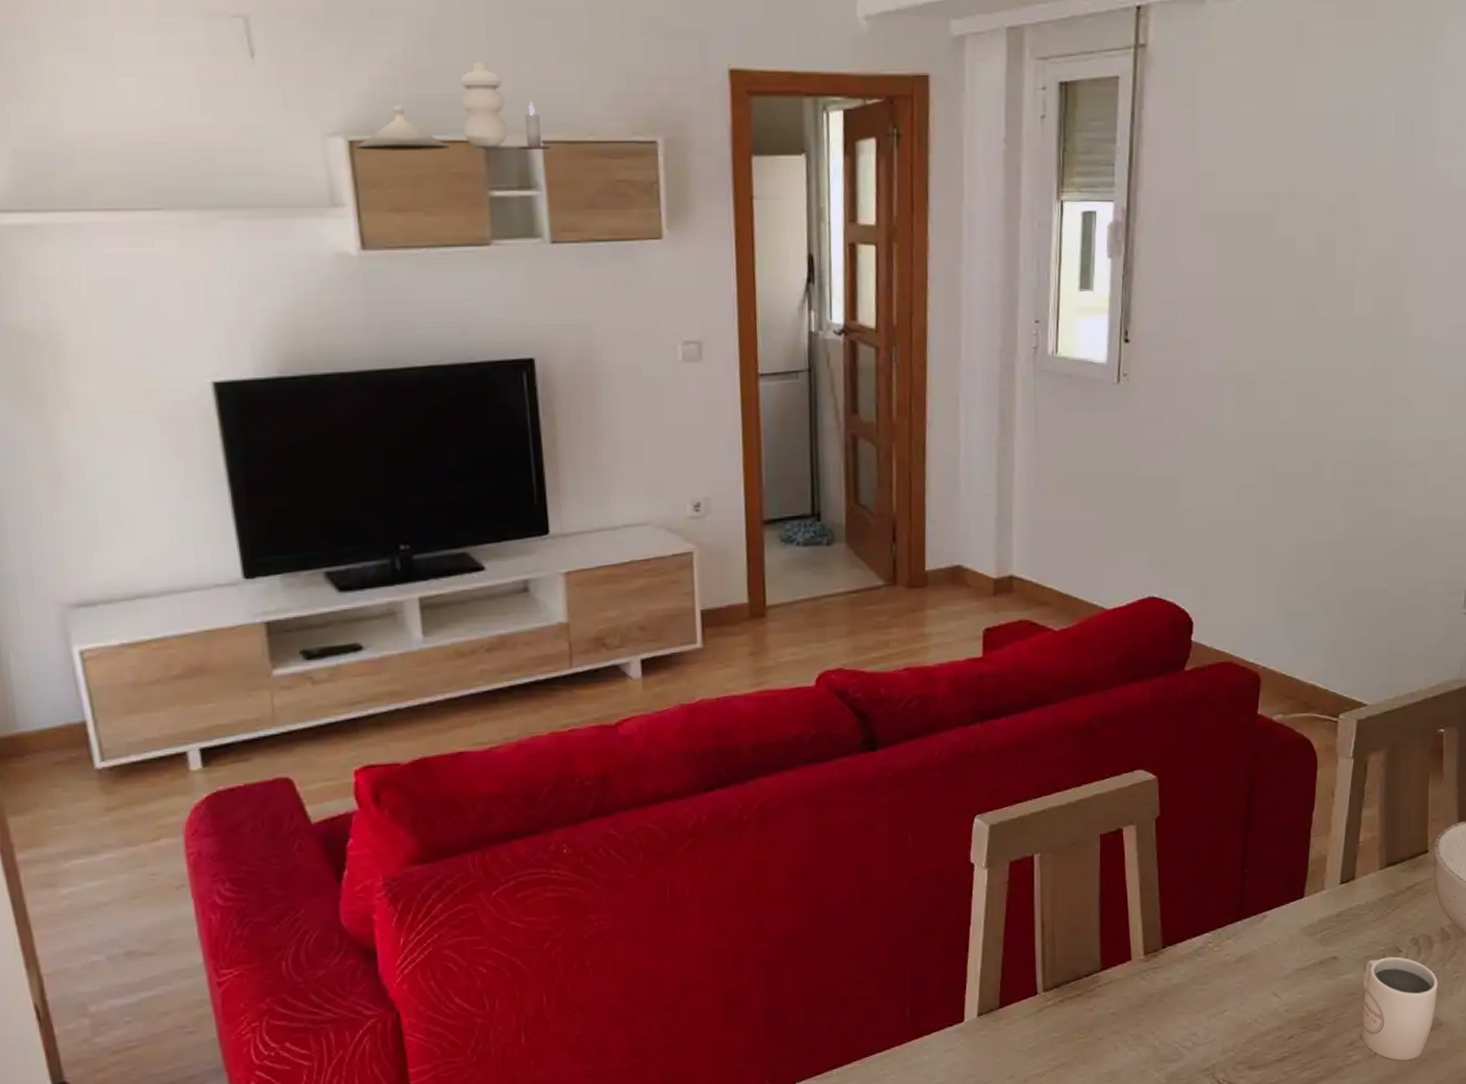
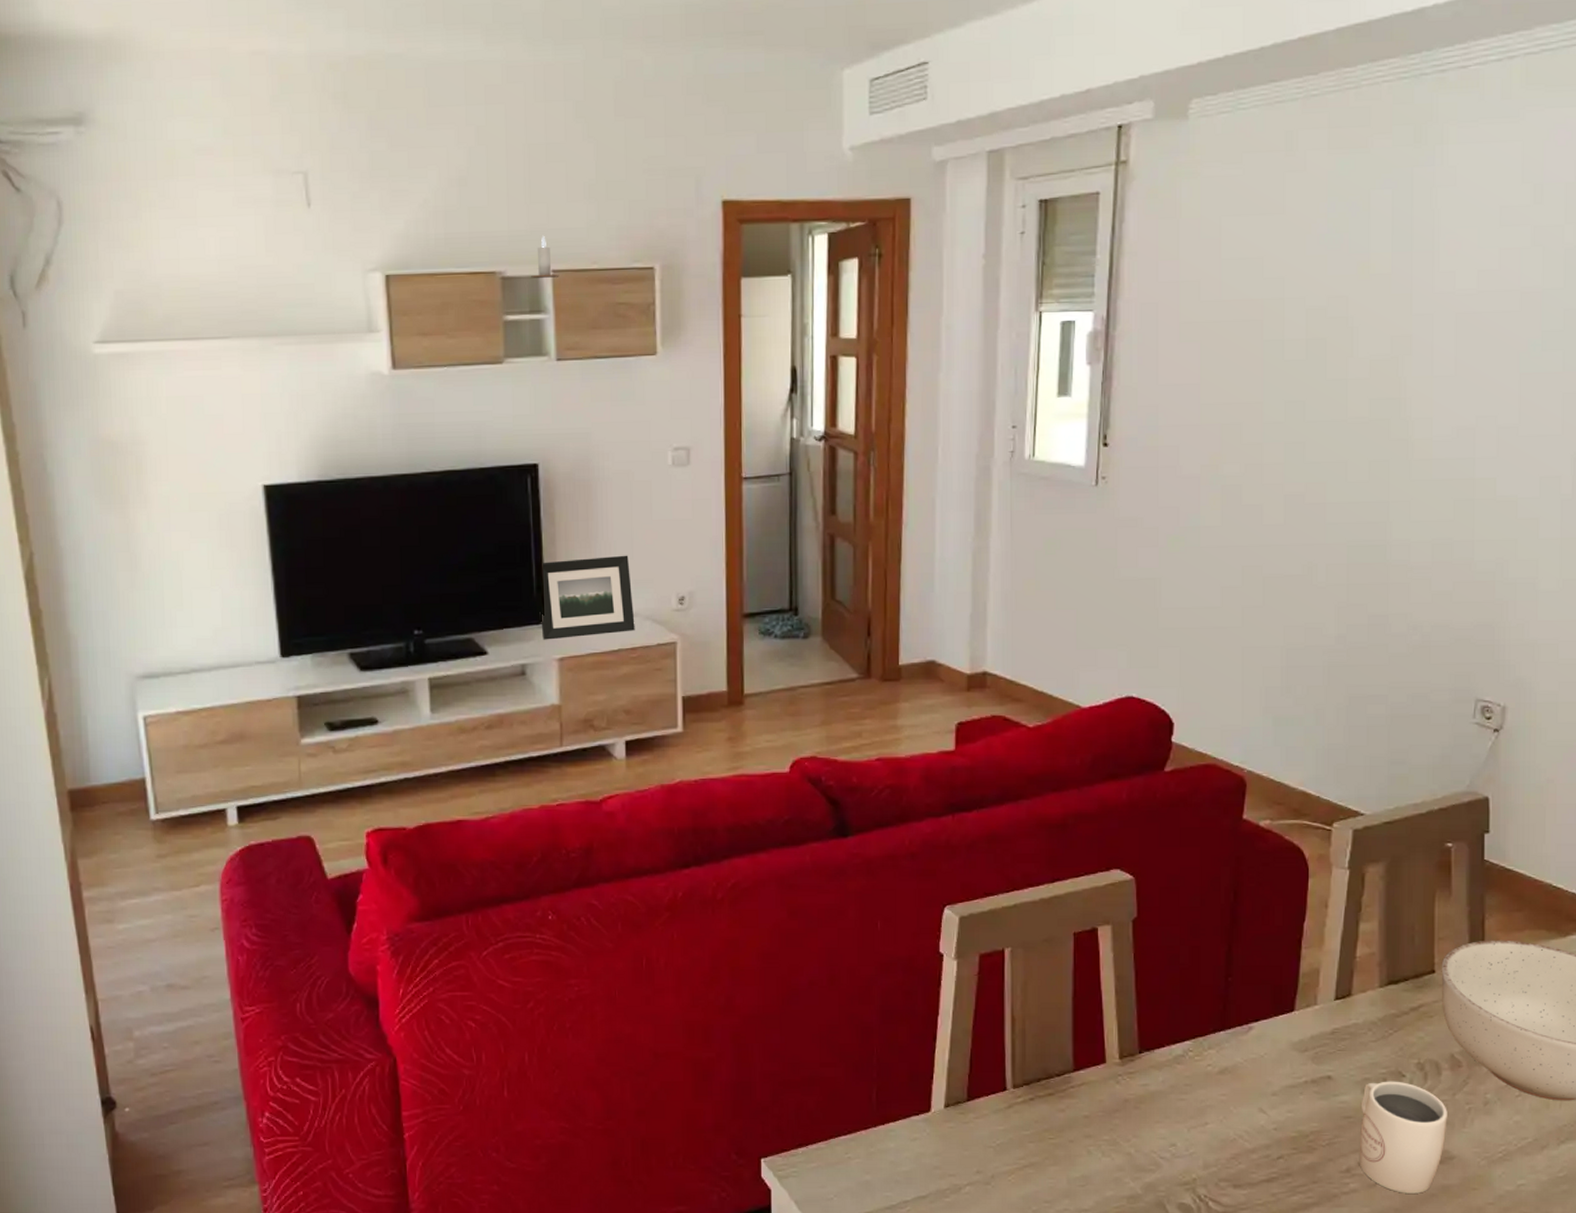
decorative vase: present [355,62,508,151] -> none [391,203,522,283]
picture frame: none [542,459,648,553] -> present [539,555,635,640]

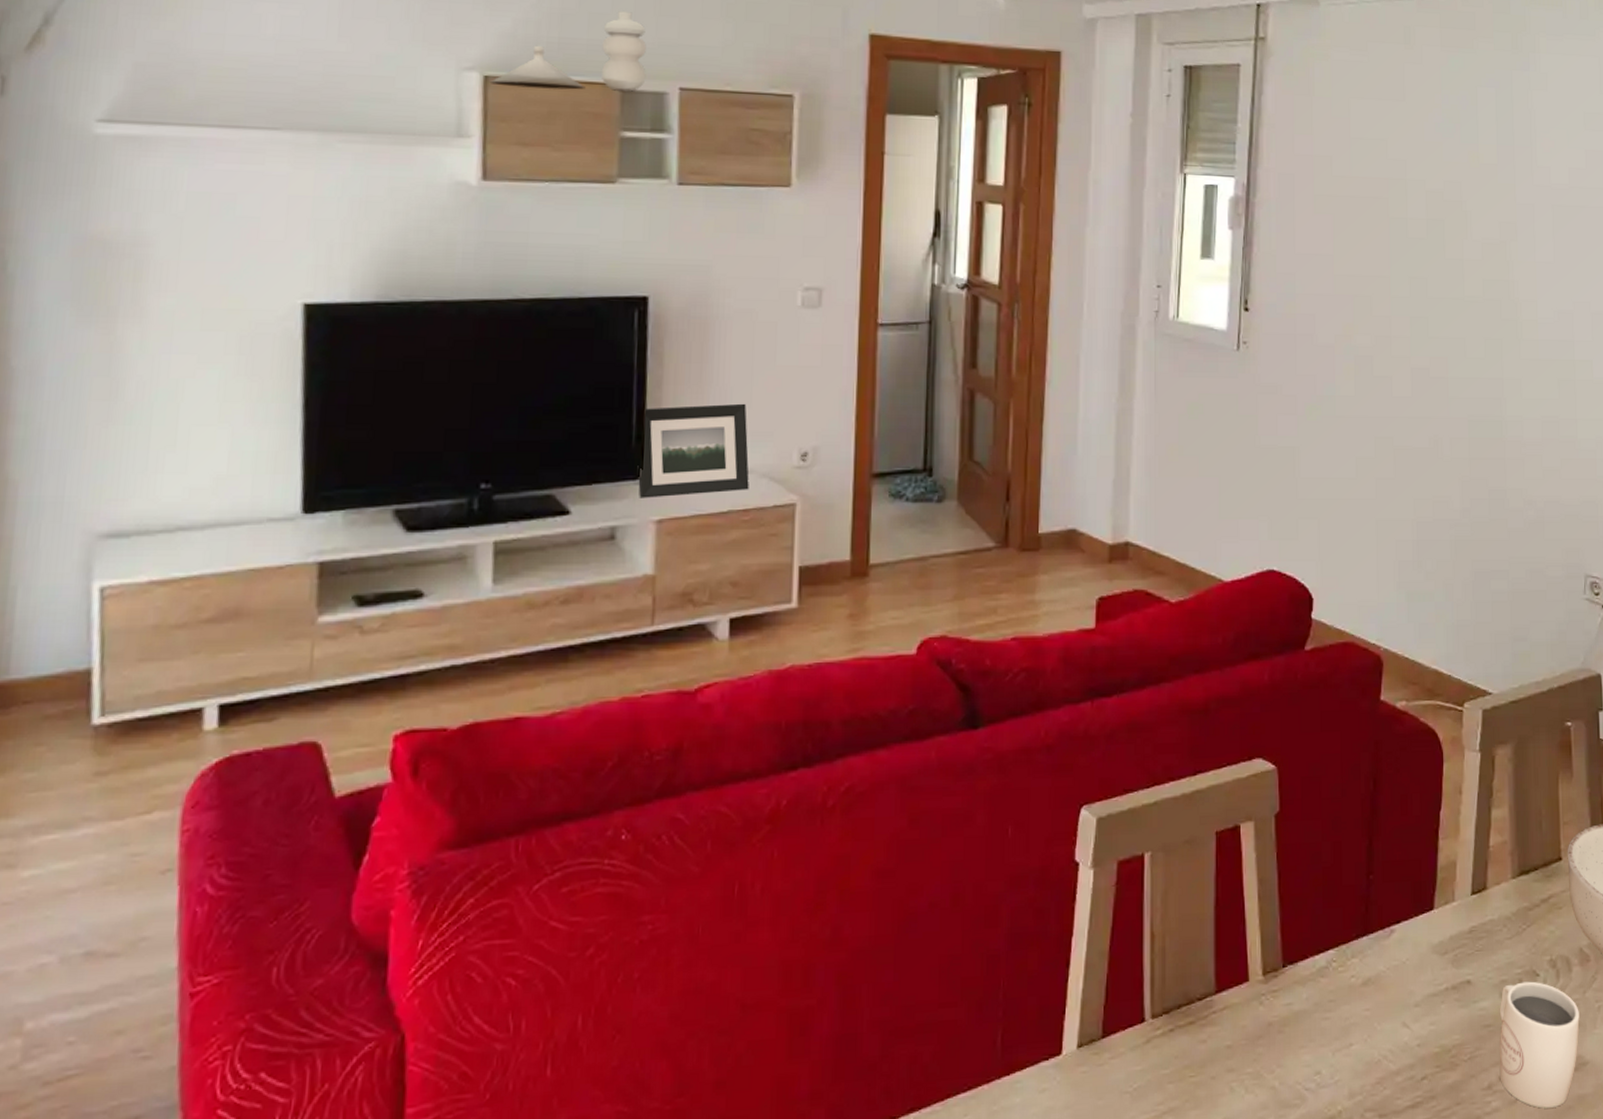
decorative vase: none [391,203,522,283] -> present [489,11,646,92]
candle: present [531,235,559,278] -> none [655,50,688,96]

